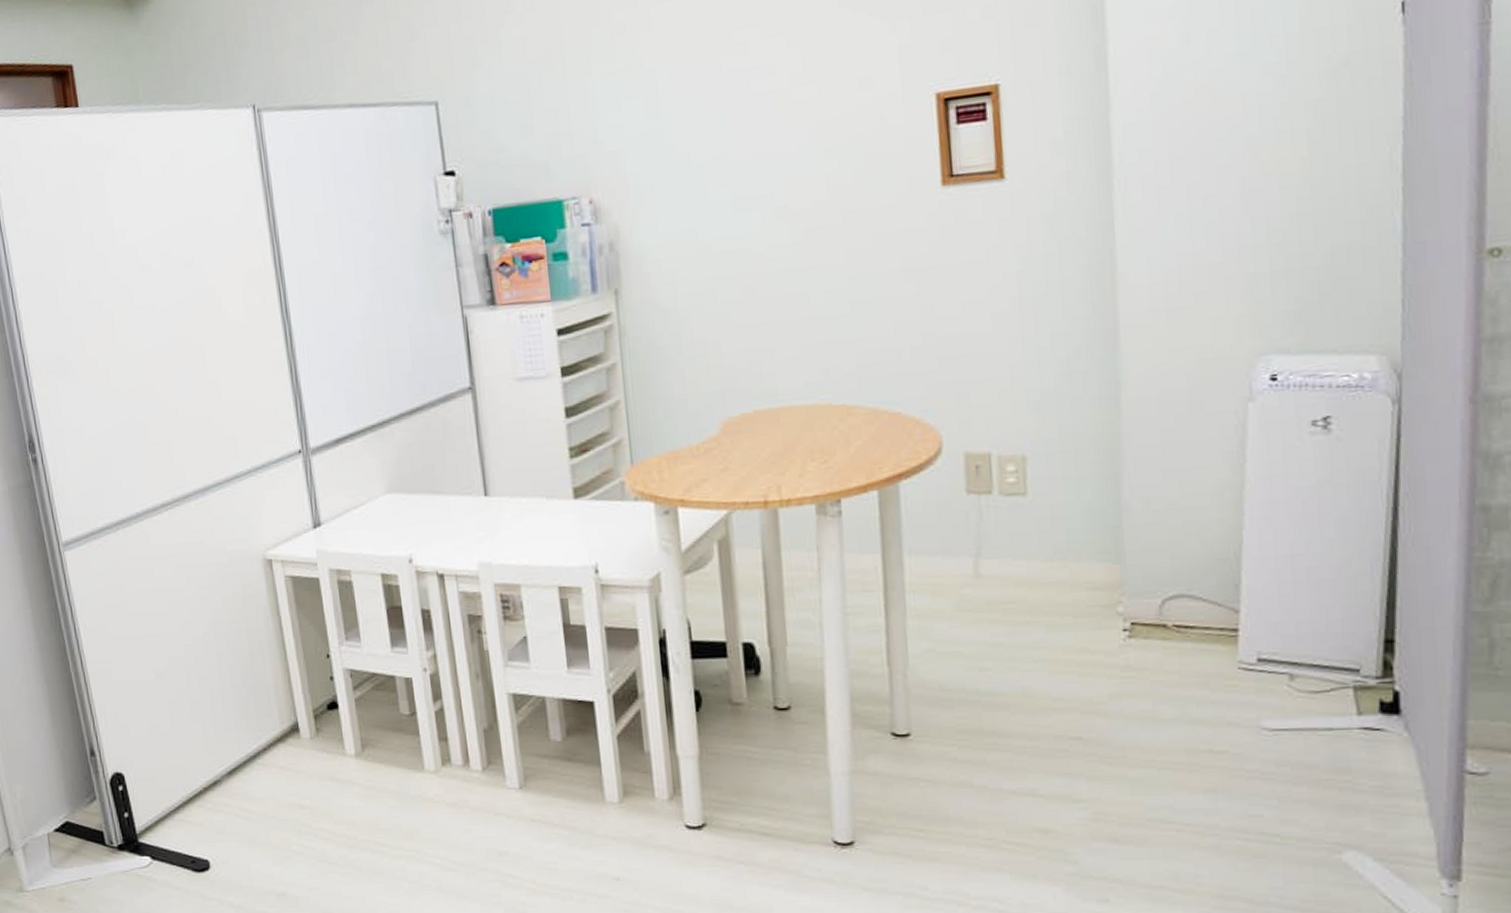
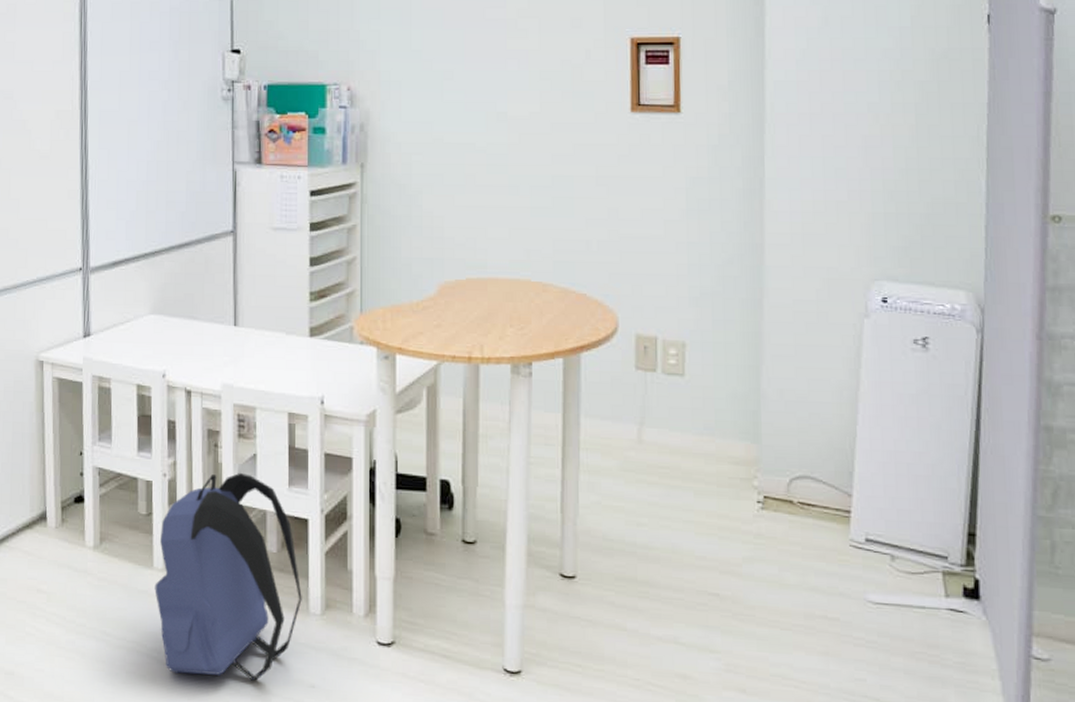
backpack: none [428,659,596,879] -> present [154,473,302,681]

